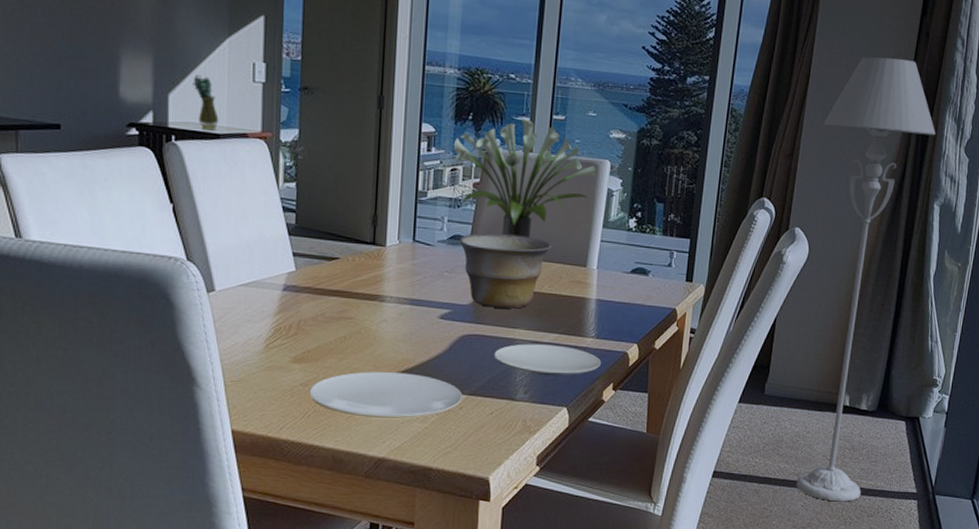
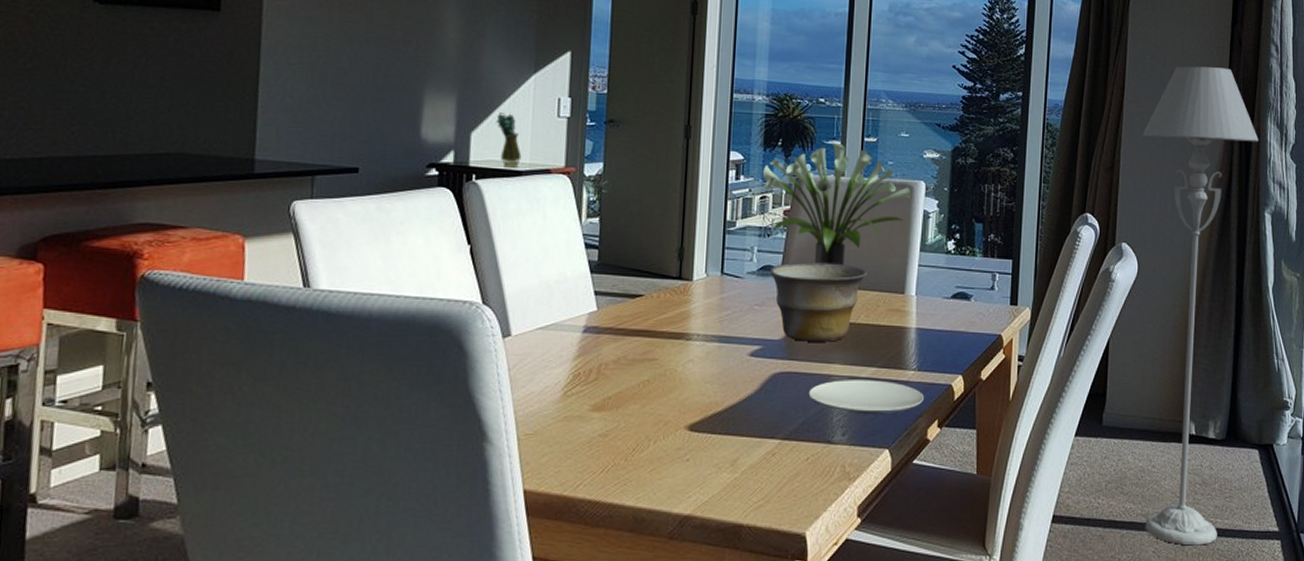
plate: present [309,371,463,420] -> none [609,418,776,471]

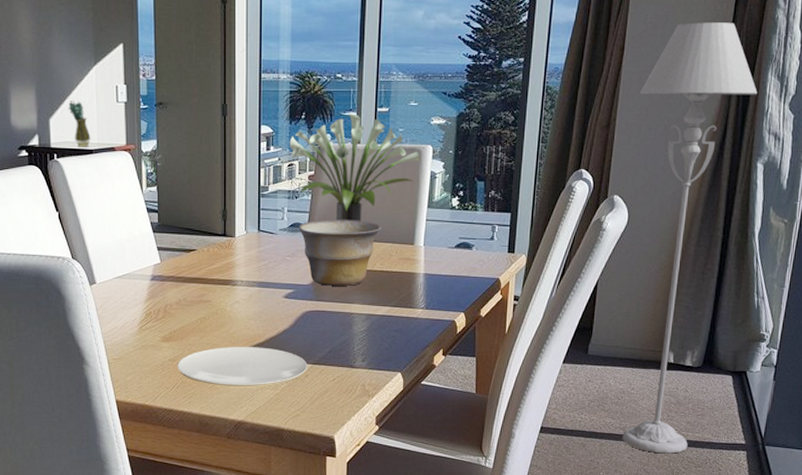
plate: none [609,418,776,471] -> present [177,347,308,388]
plate: present [808,380,925,415] -> none [333,317,432,345]

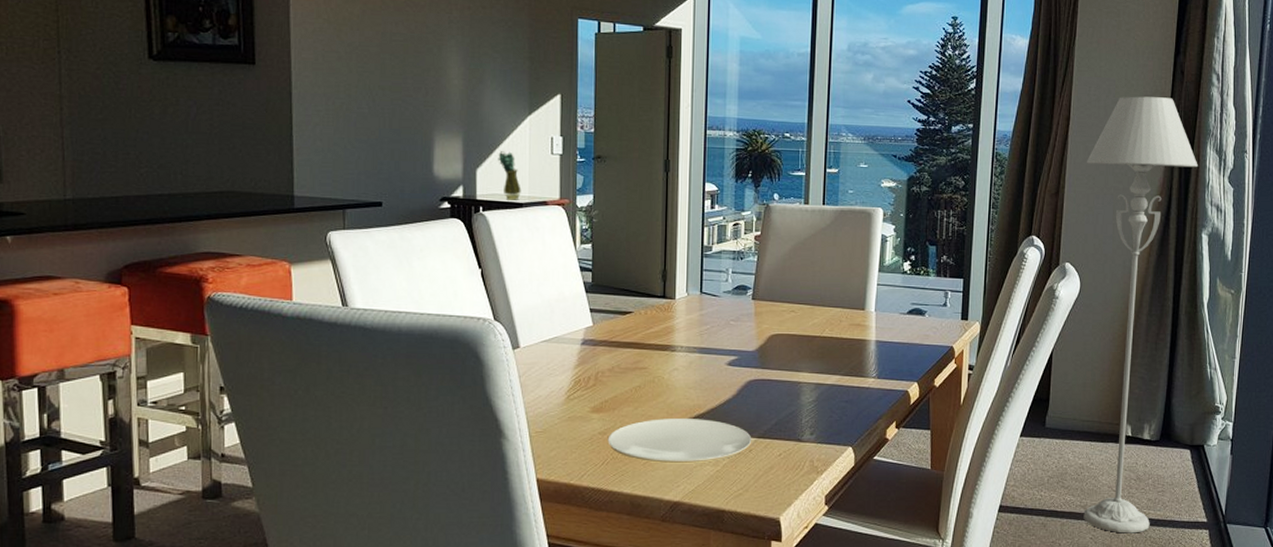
flower arrangement: present [289,112,420,222] -> none [735,172,871,286]
bowl: present [298,220,381,286] -> none [743,282,830,353]

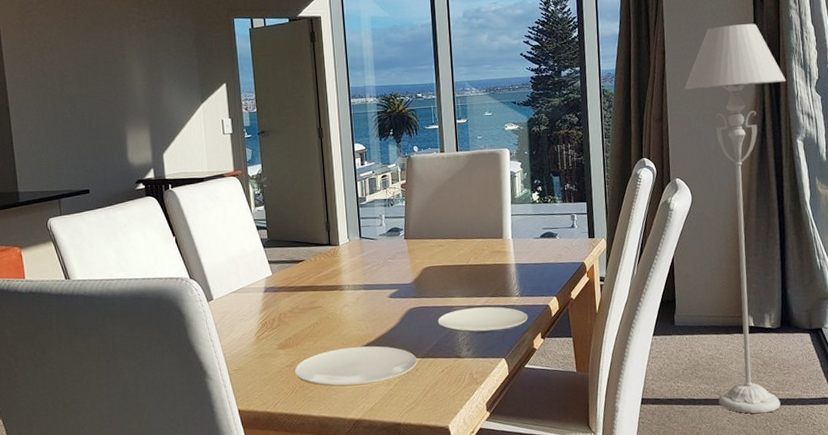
vase: present [498,150,521,200] -> none [179,135,202,177]
plate: none [780,386,884,417] -> present [437,306,529,334]

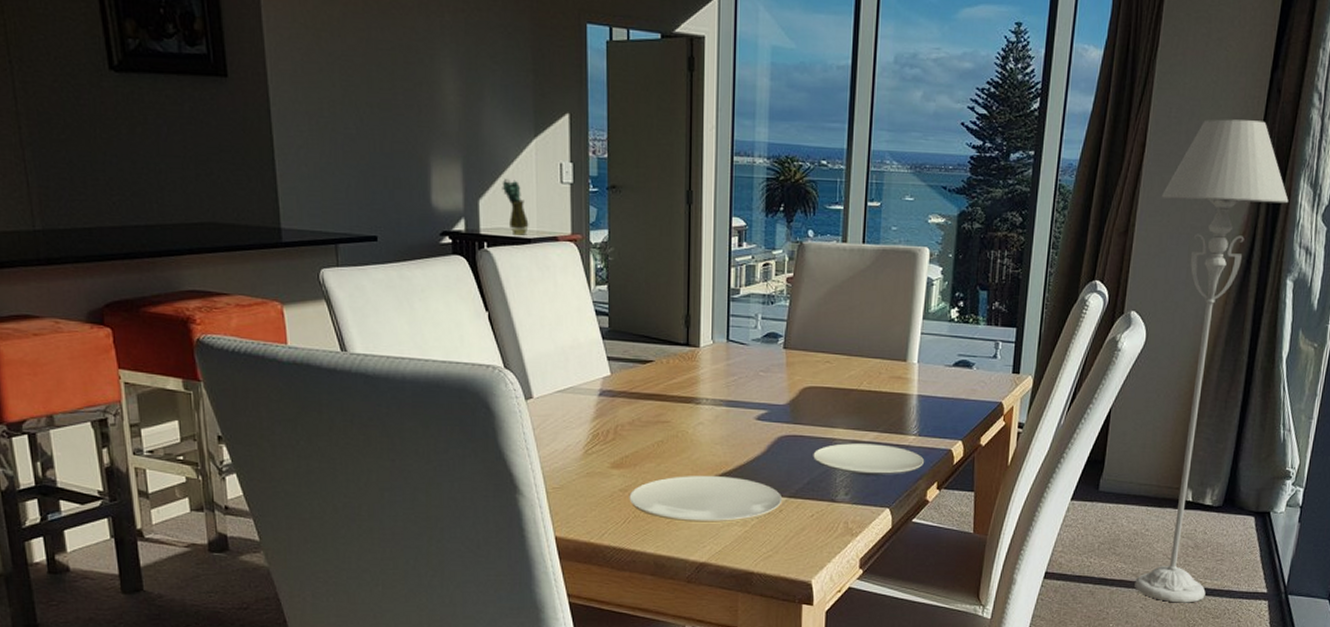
vase: none [179,135,202,177] -> present [502,178,529,236]

